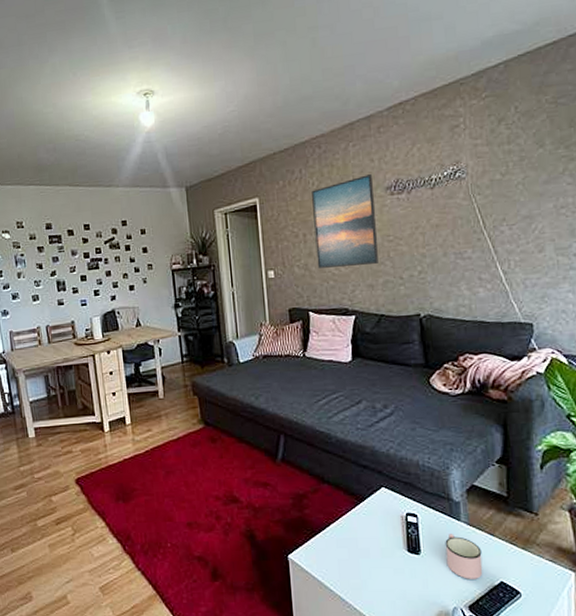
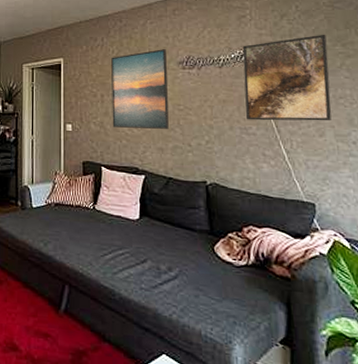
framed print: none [456,136,552,244] -> present [242,34,332,121]

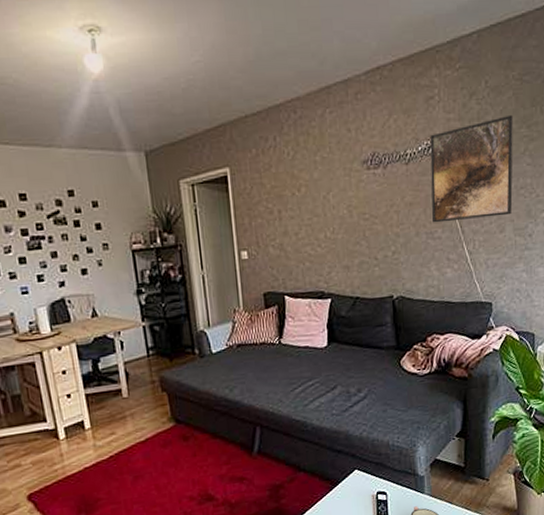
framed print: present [111,49,169,129] -> none [287,146,354,249]

